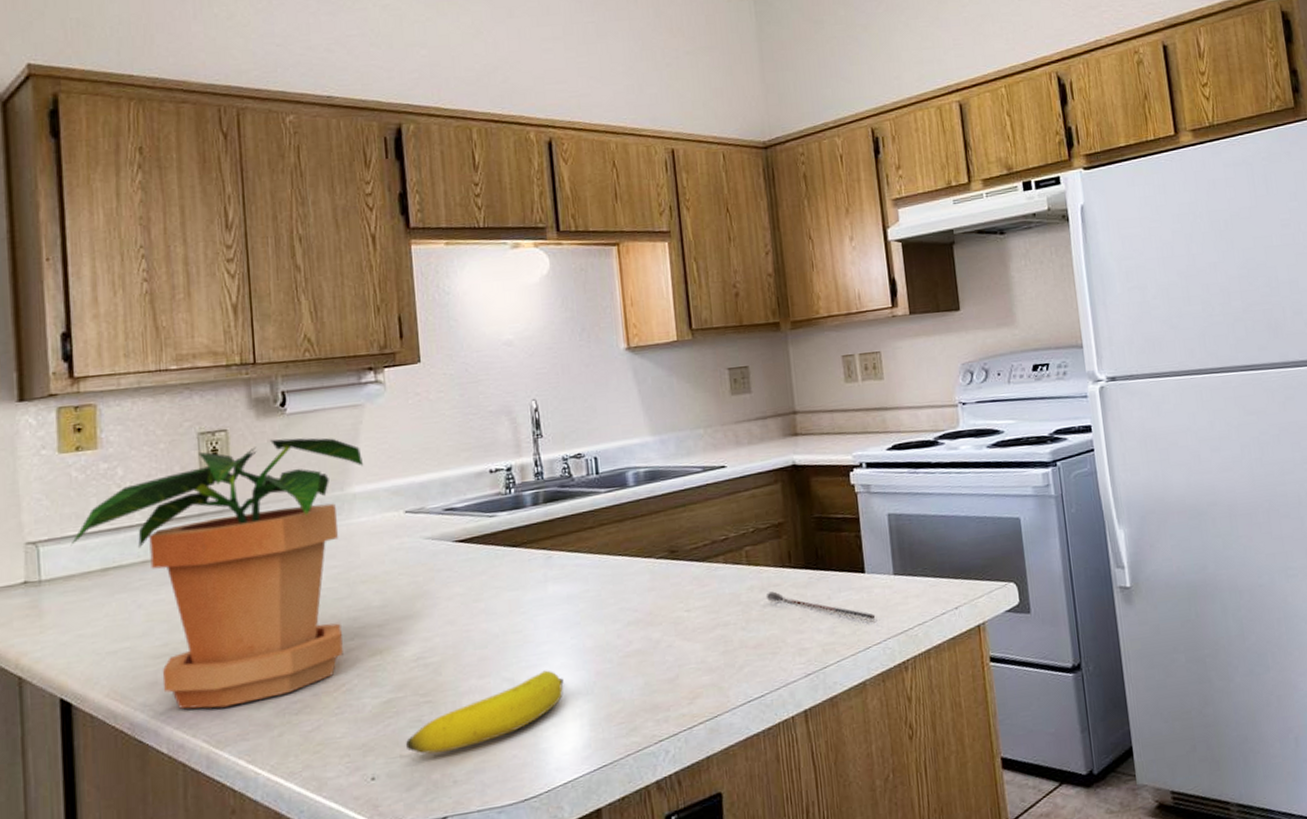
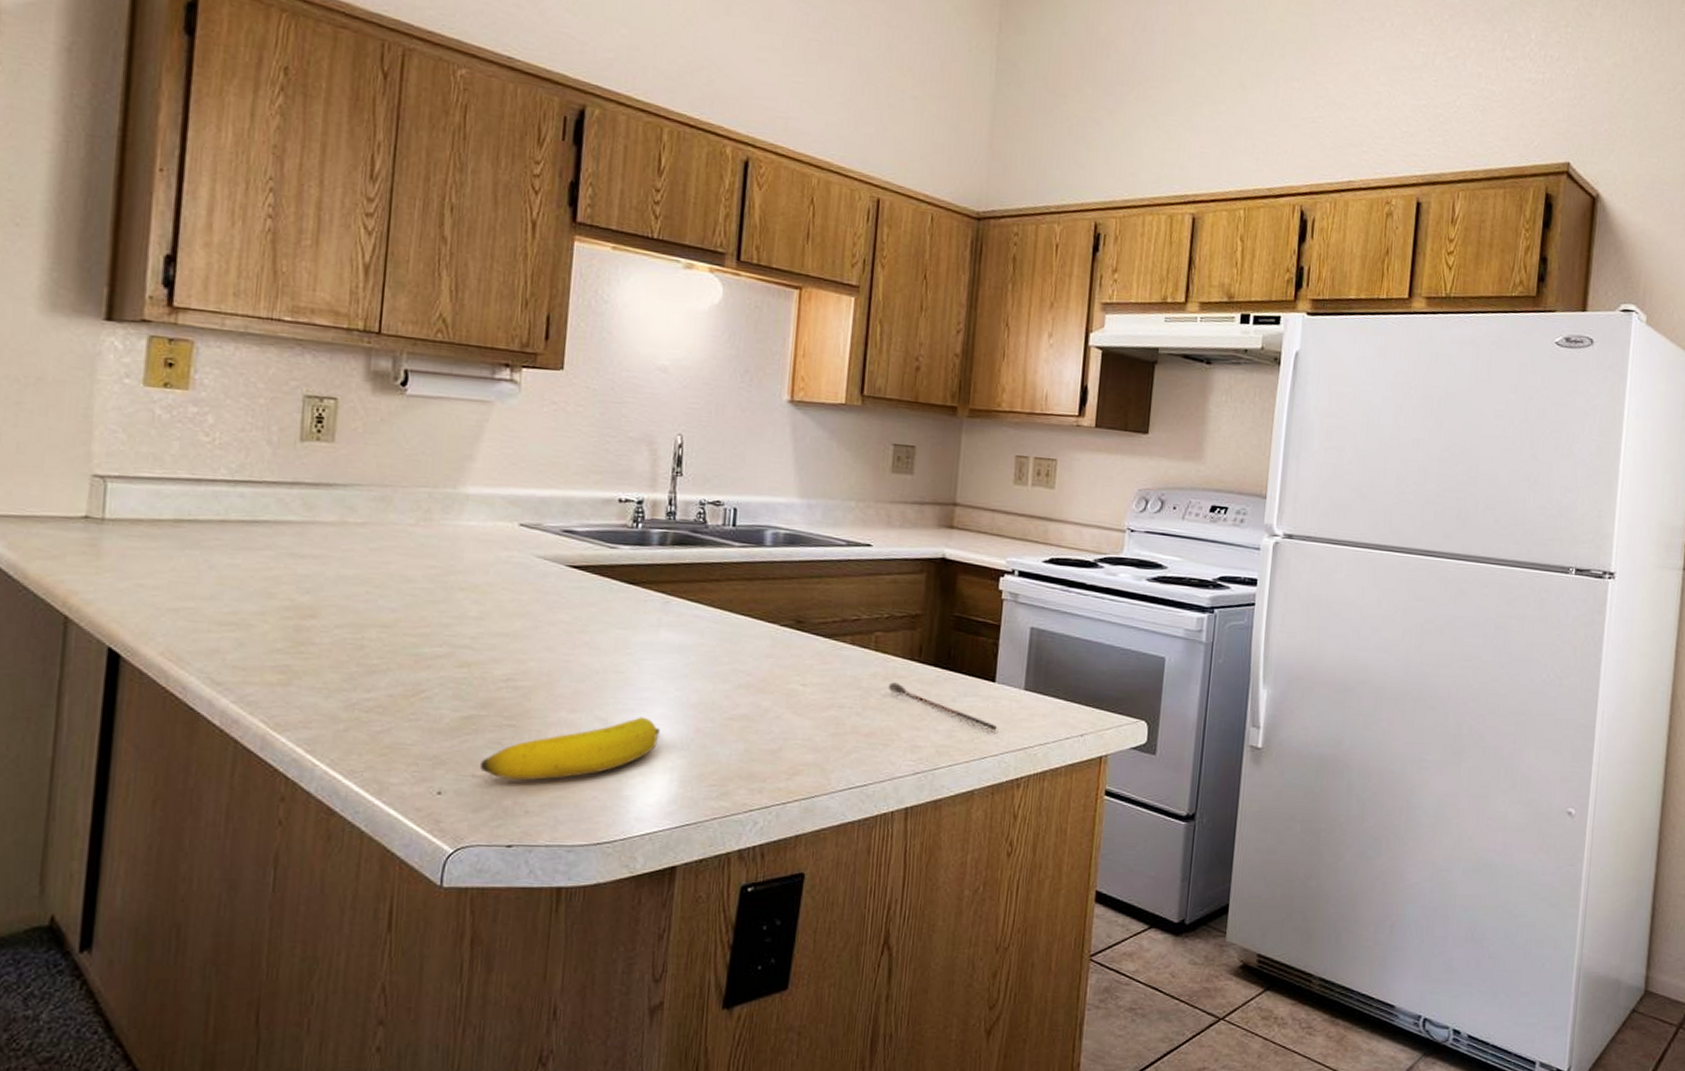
potted plant: present [70,437,364,709] -> none [143,415,484,691]

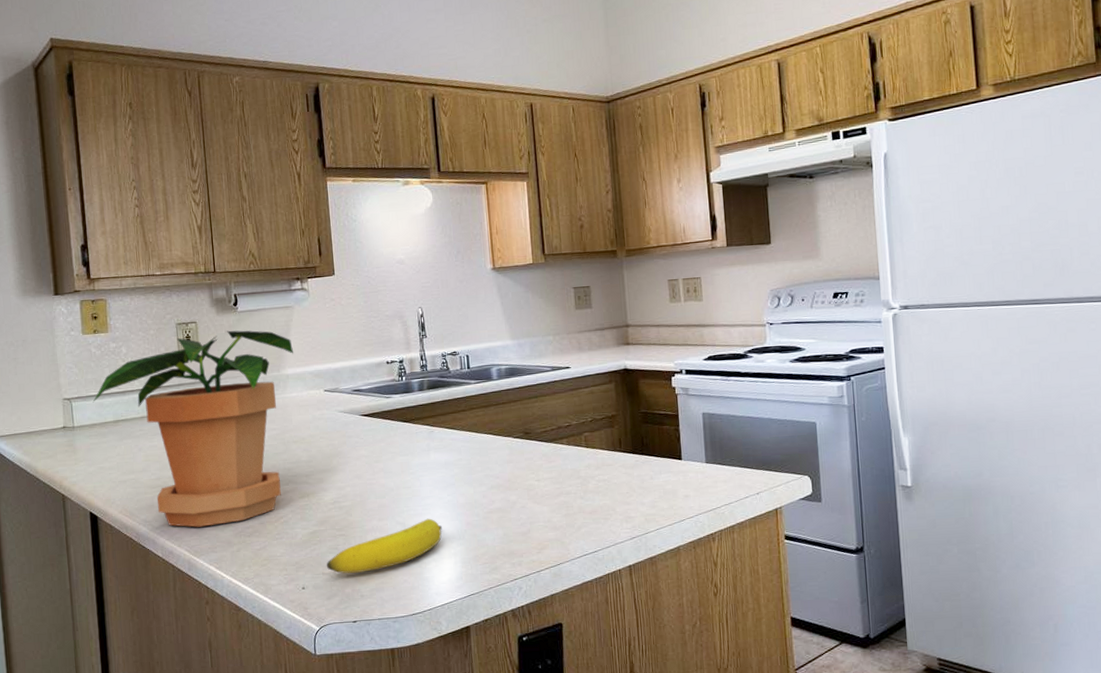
potted plant: none [143,415,484,691] -> present [92,330,294,527]
stirrer: present [888,682,997,730] -> none [600,470,690,498]

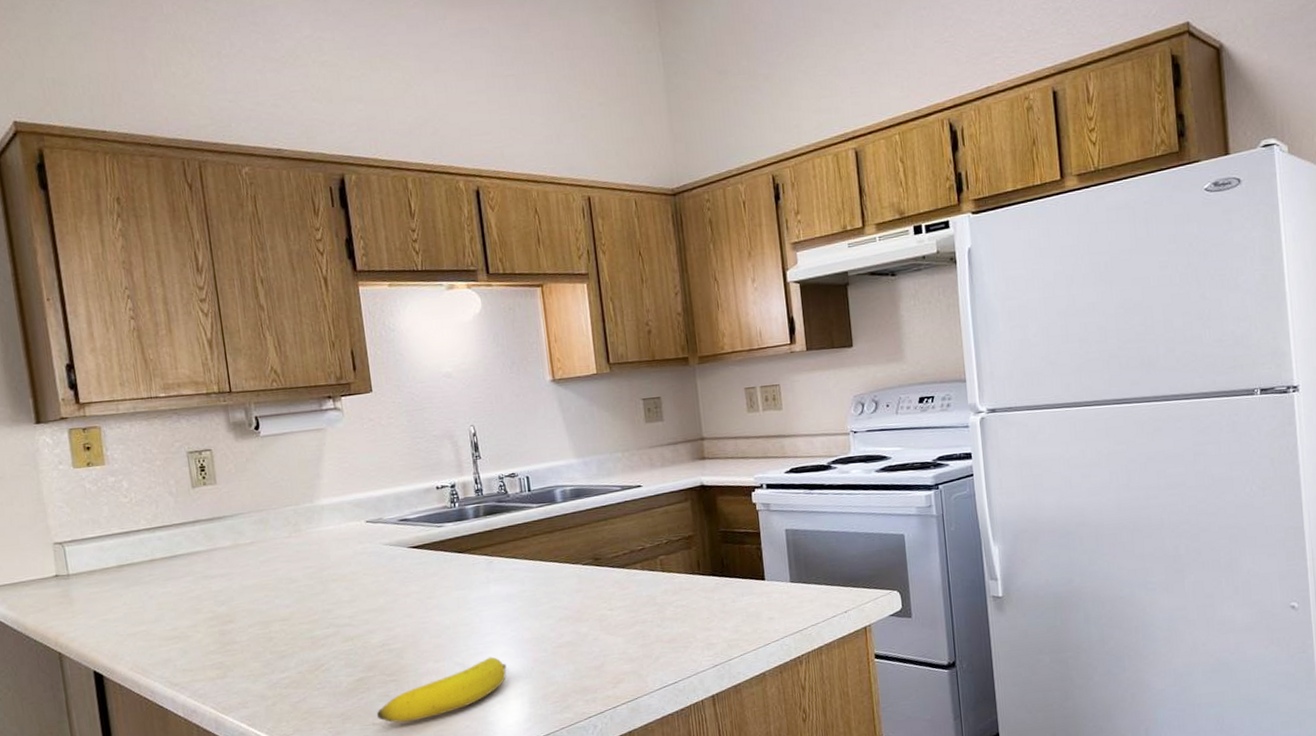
potted plant: present [92,330,294,527] -> none [90,457,329,682]

